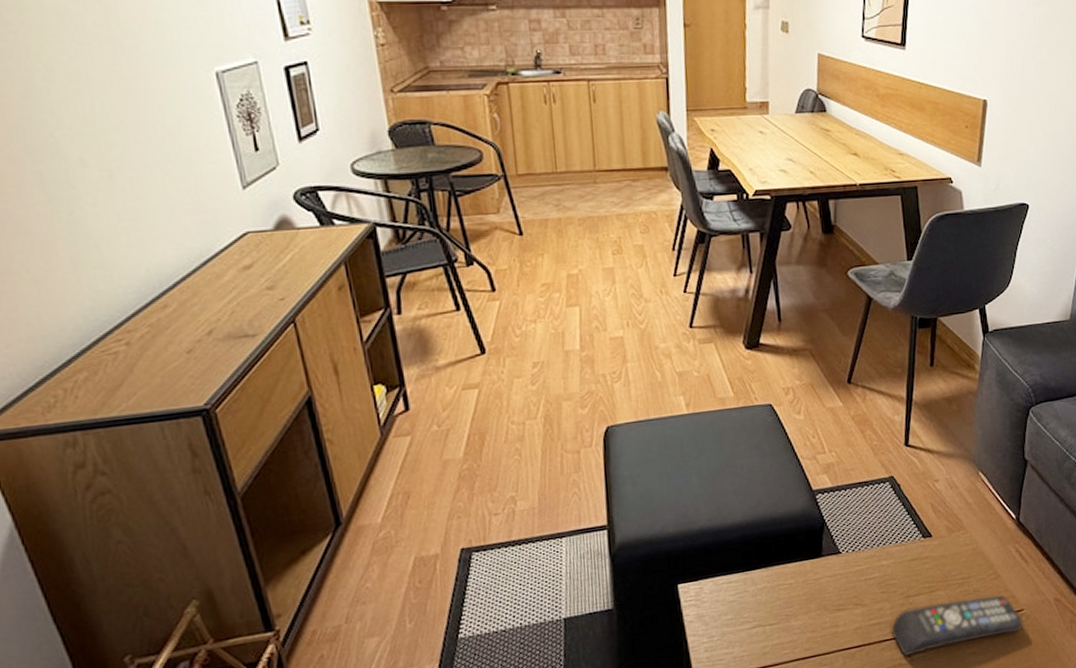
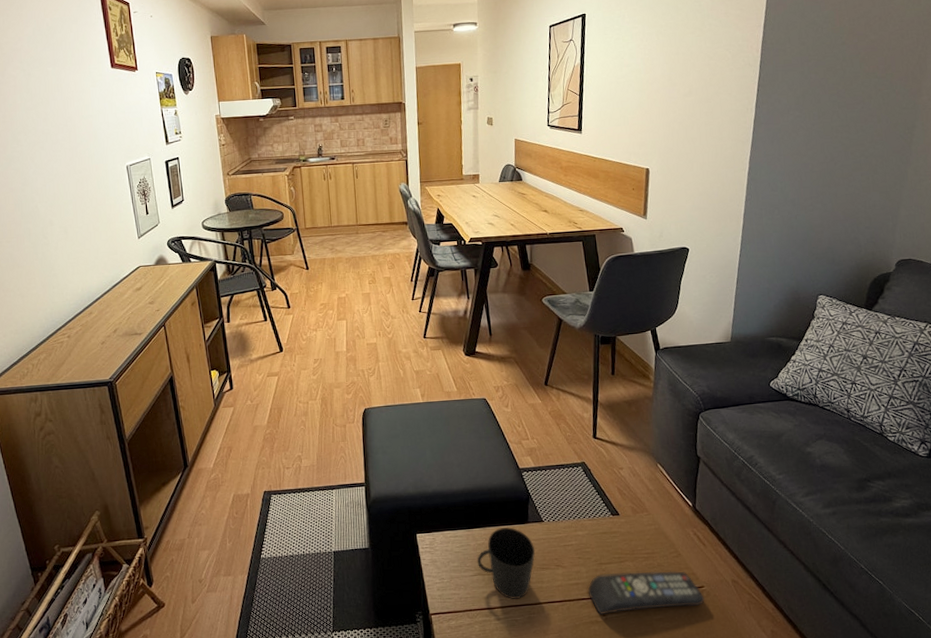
cup: none [756,564,829,651] -> present [477,527,535,599]

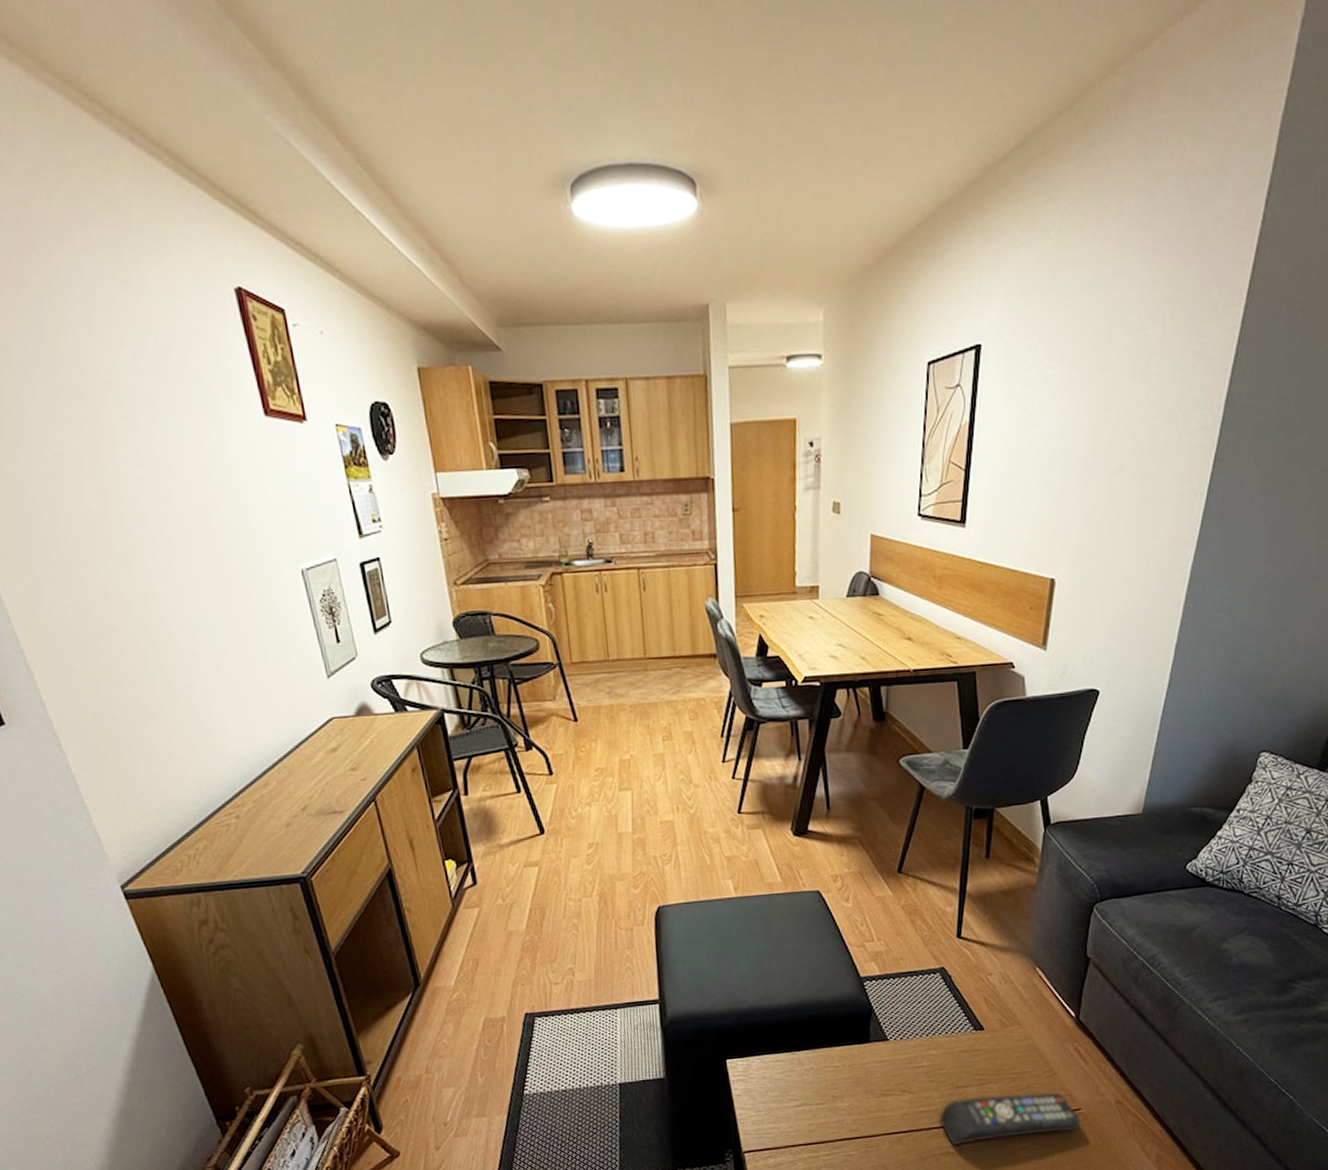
cup: present [477,527,535,599] -> none [803,1048,876,1132]

